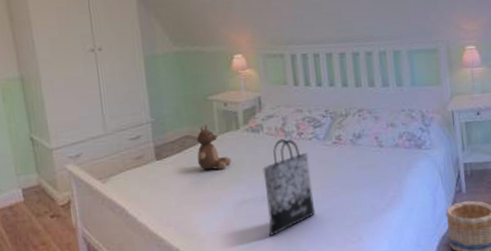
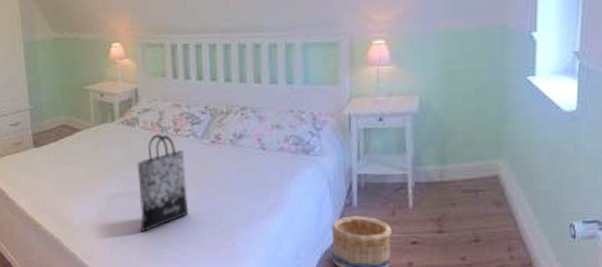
teddy bear: present [196,124,232,170] -> none [72,115,106,162]

